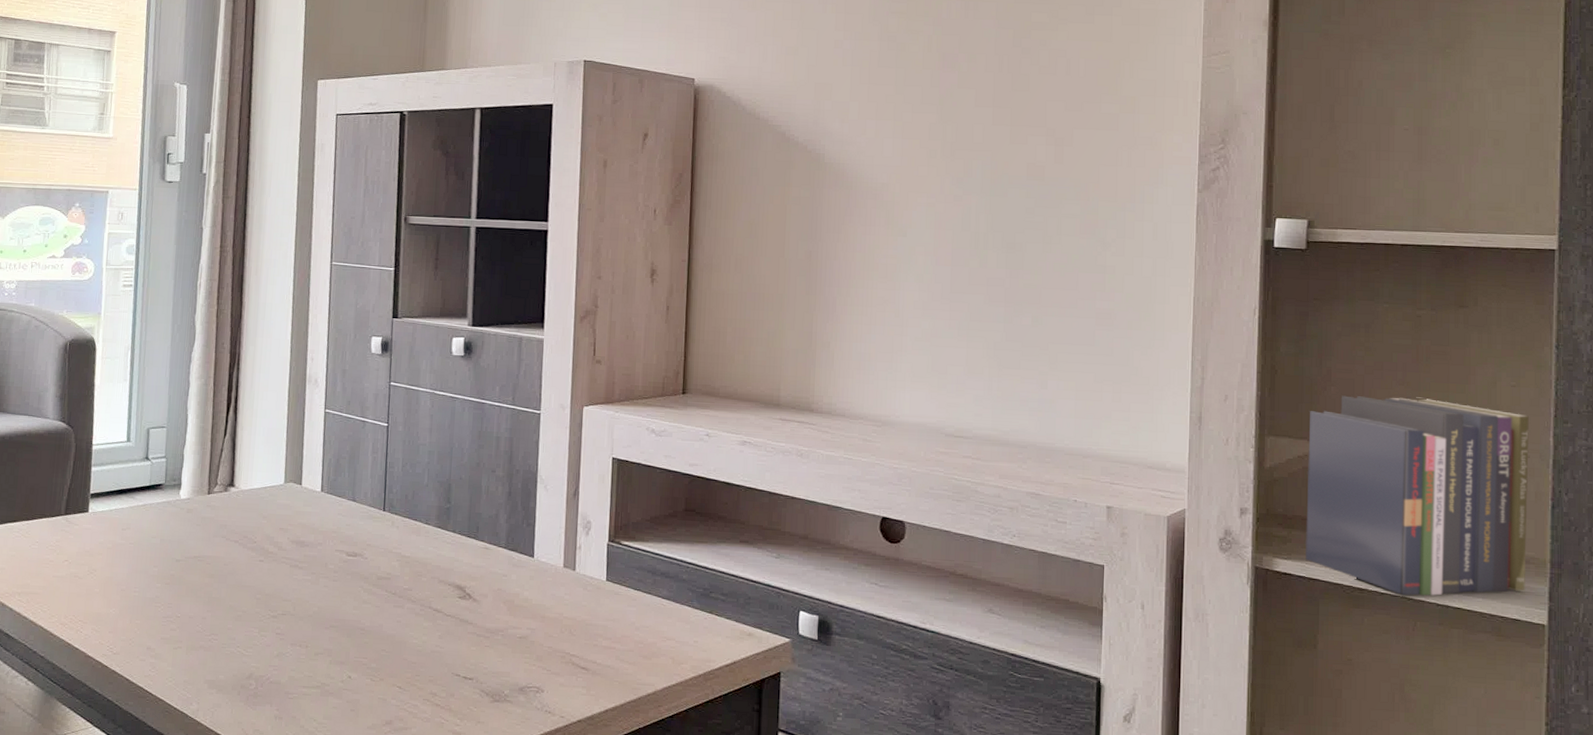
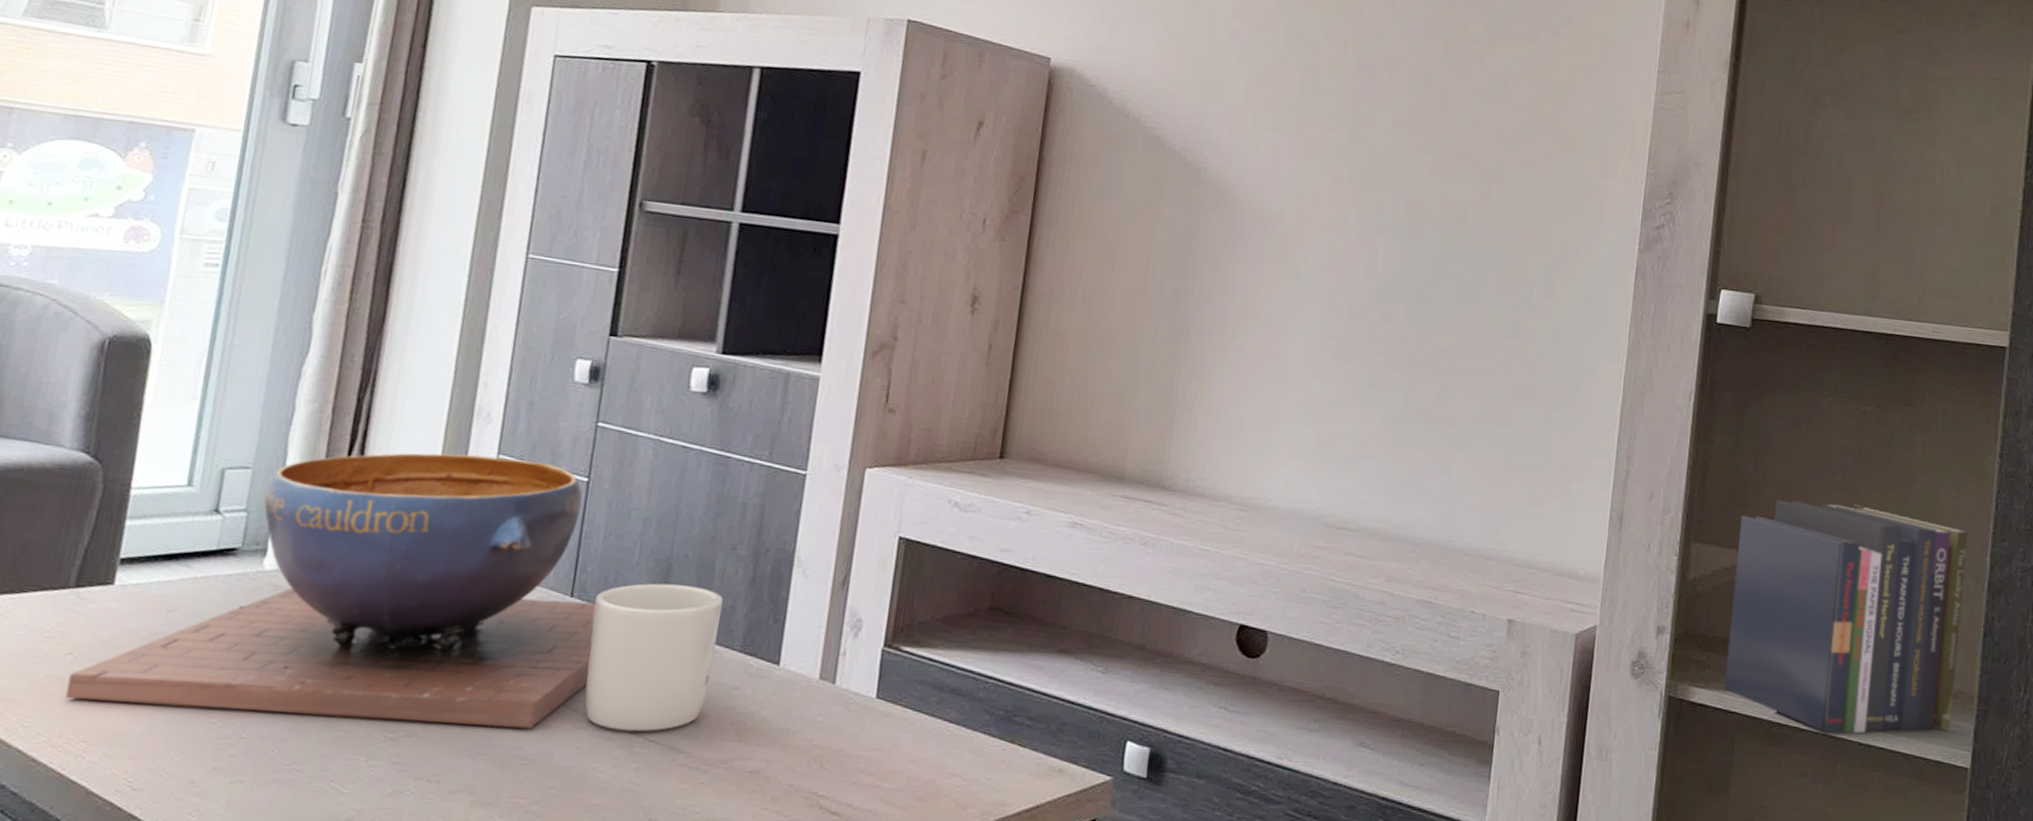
decorative bowl: none [66,410,402,608] -> present [65,453,597,729]
mug: none [399,499,490,609] -> present [584,583,724,732]

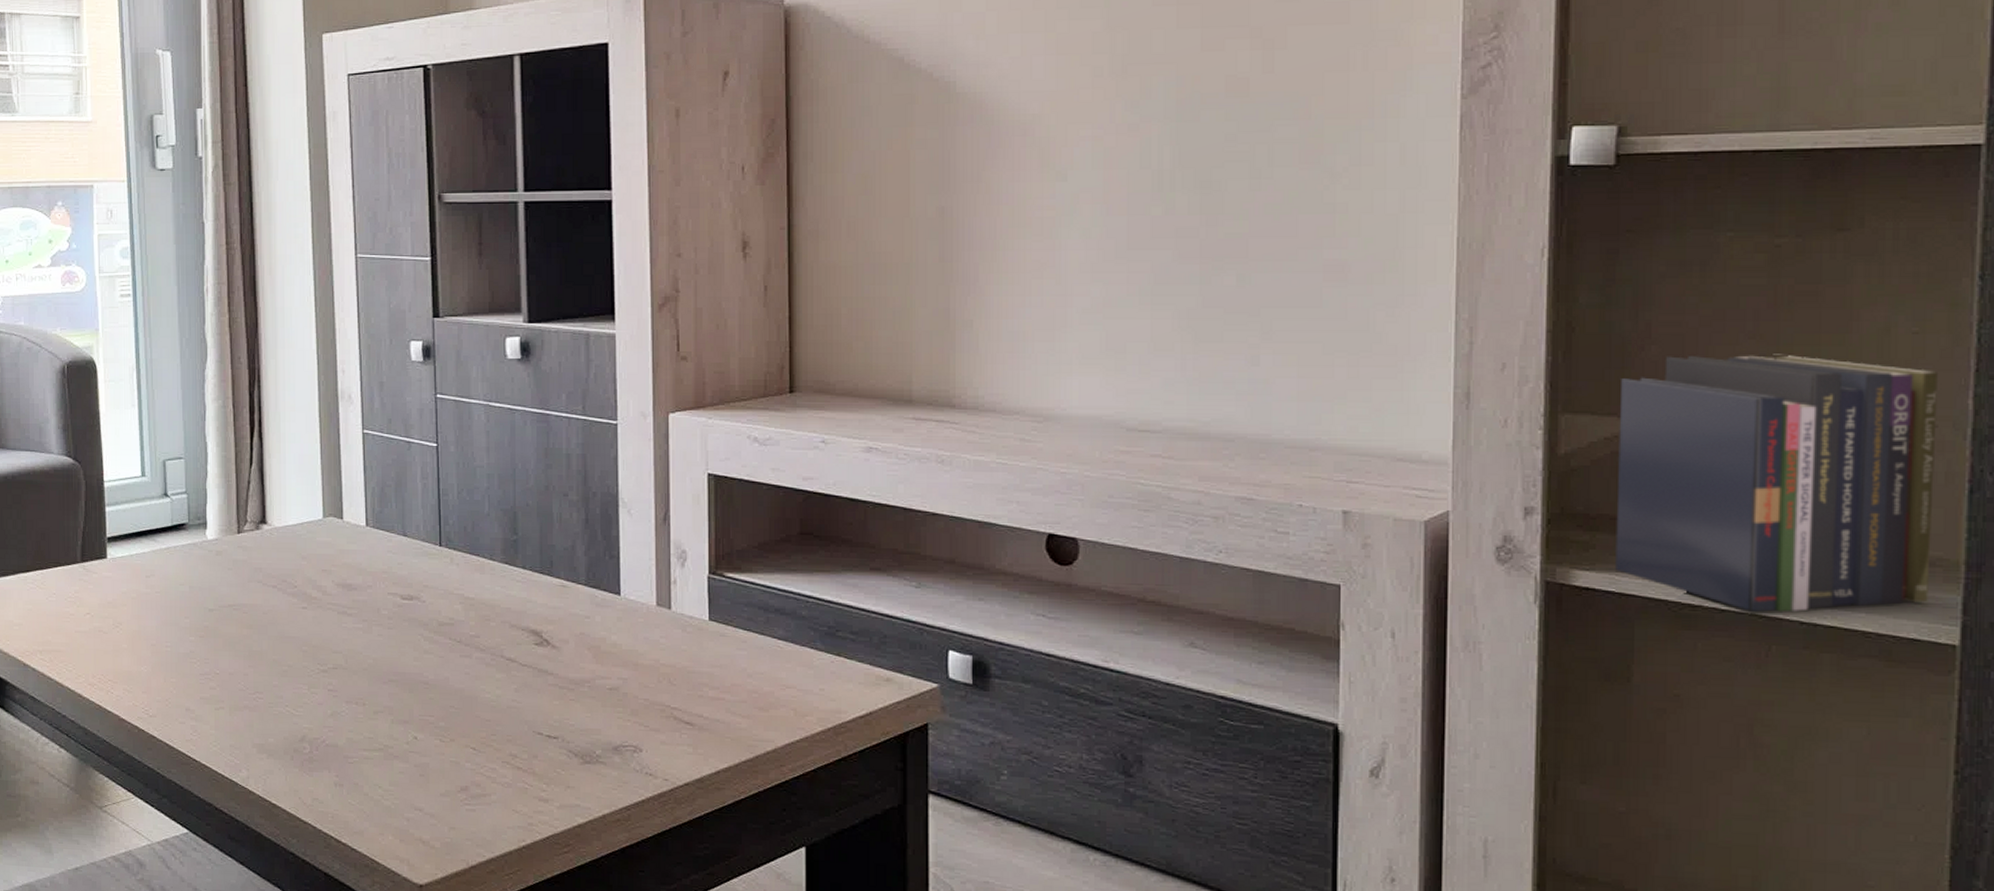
decorative bowl: present [65,453,597,729] -> none [91,432,464,659]
mug: present [584,583,724,732] -> none [460,530,565,658]

